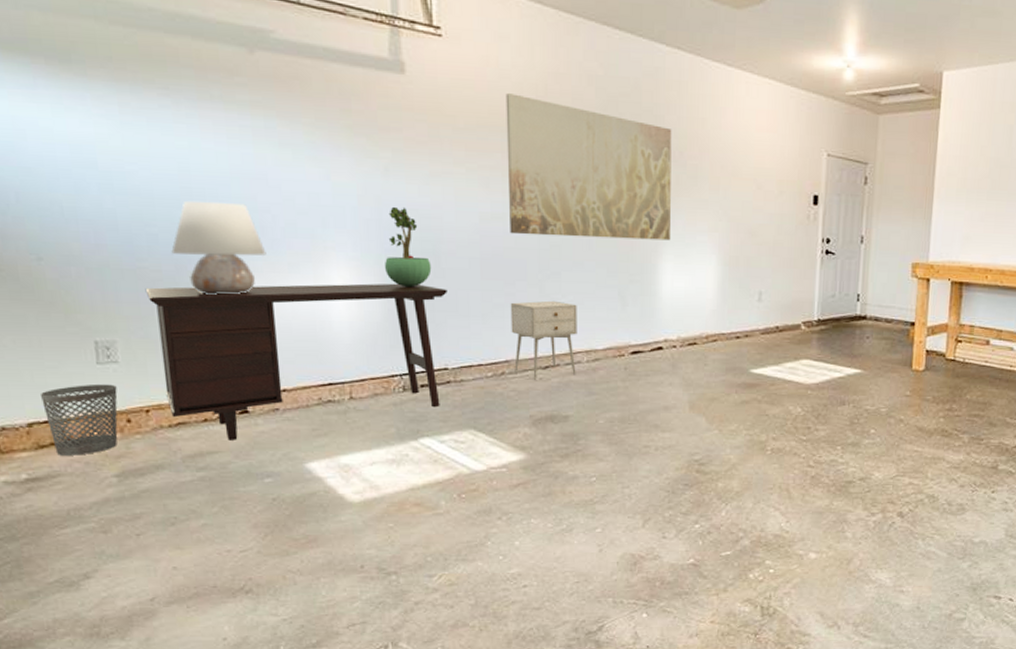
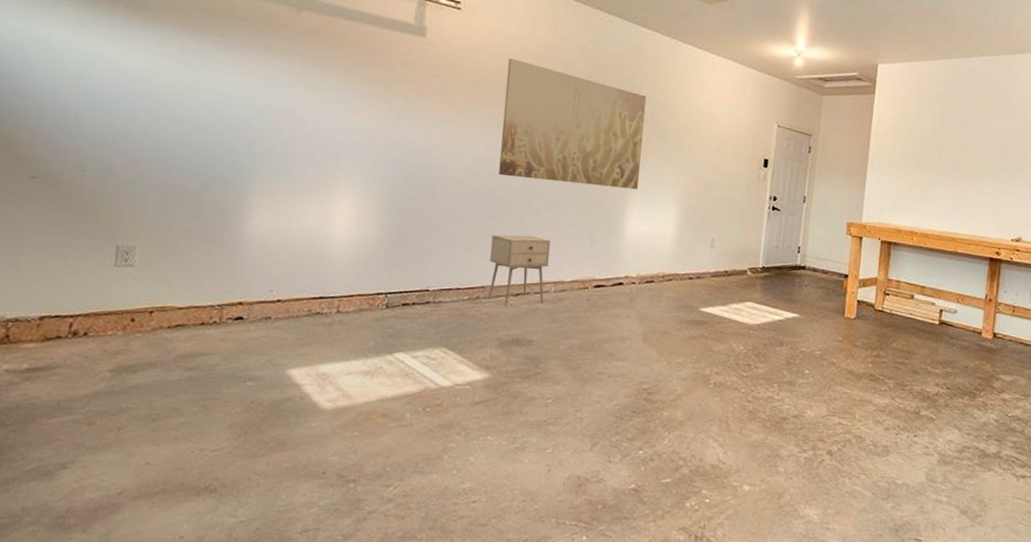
wastebasket: present [39,383,118,456] -> none [56,284,128,350]
desk: present [145,283,447,440] -> none [170,201,438,344]
table lamp: present [171,200,267,295] -> none [200,129,284,213]
potted plant: present [385,206,432,288] -> none [385,145,427,216]

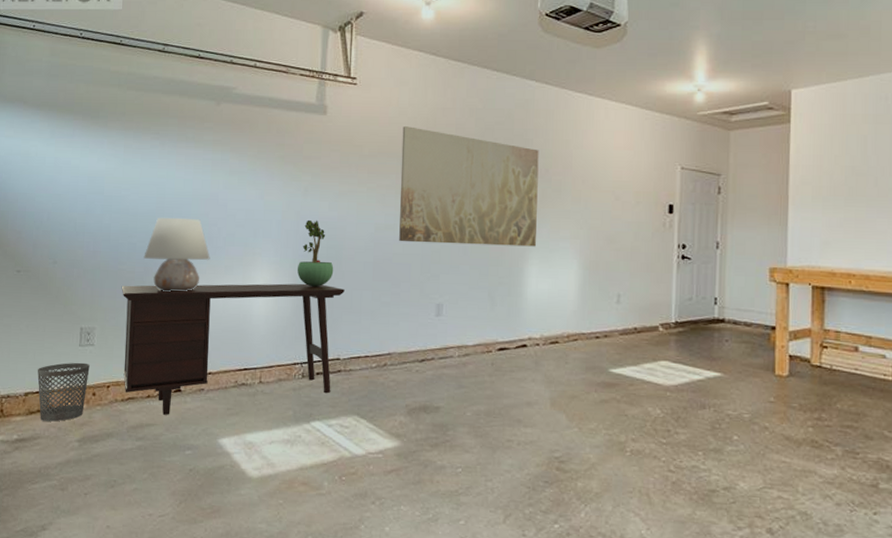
wastebasket: none [56,284,128,350] -> present [37,362,90,422]
desk: none [170,201,438,344] -> present [121,283,345,415]
table lamp: none [200,129,284,213] -> present [143,217,210,292]
potted plant: none [385,145,427,216] -> present [297,219,334,287]
nightstand: present [488,234,551,306] -> none [394,300,452,372]

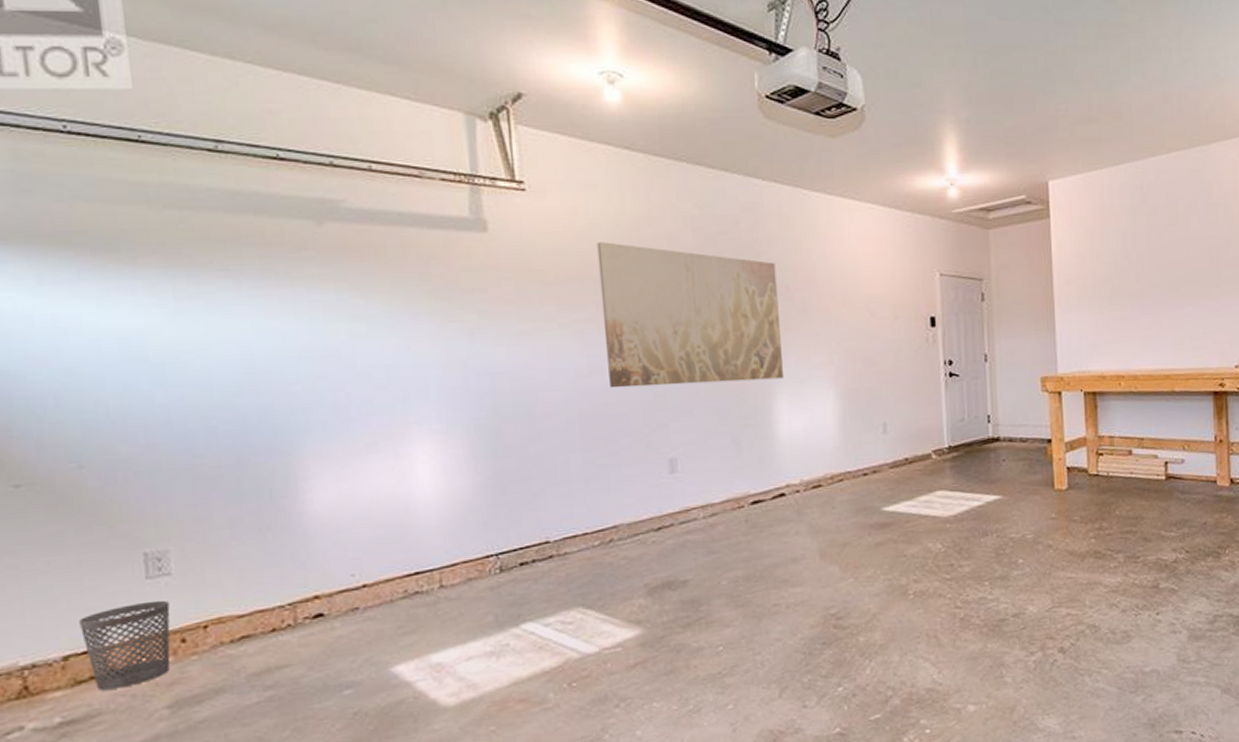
desk: present [121,283,345,415] -> none [202,451,545,651]
table lamp: present [143,217,210,292] -> none [232,384,341,488]
potted plant: present [297,219,334,287] -> none [474,370,526,457]

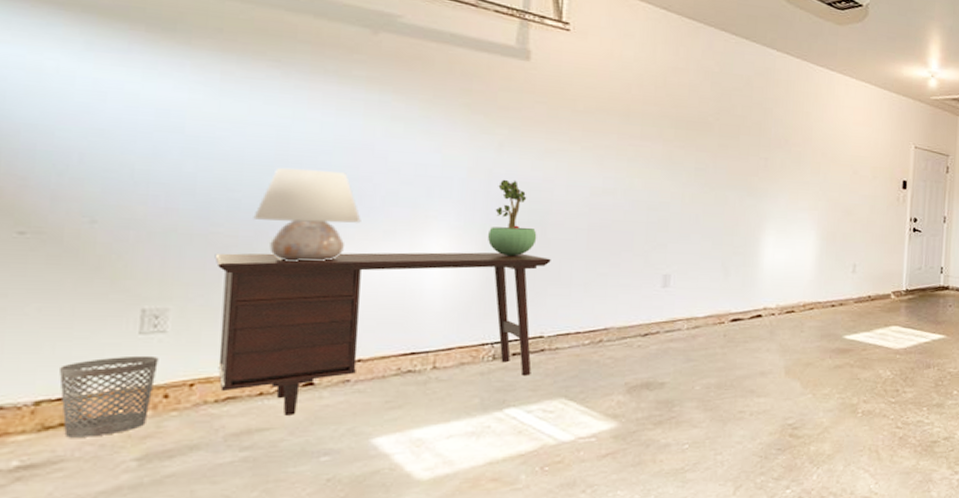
desk: none [202,451,545,651] -> present [214,252,551,416]
table lamp: none [232,384,341,488] -> present [253,167,361,262]
potted plant: none [474,370,526,457] -> present [488,179,537,257]
wall art: present [596,242,785,388] -> none [620,83,779,217]

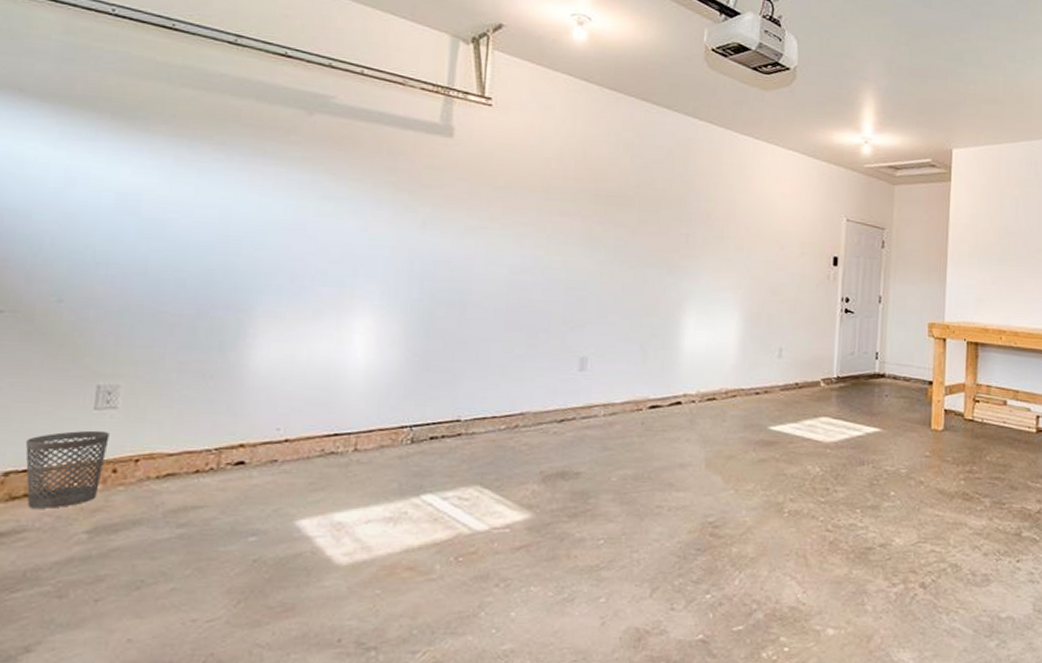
desk: present [214,252,551,416] -> none [160,331,469,494]
table lamp: present [253,167,361,262] -> none [196,247,292,341]
potted plant: present [488,179,537,257] -> none [409,258,457,337]

